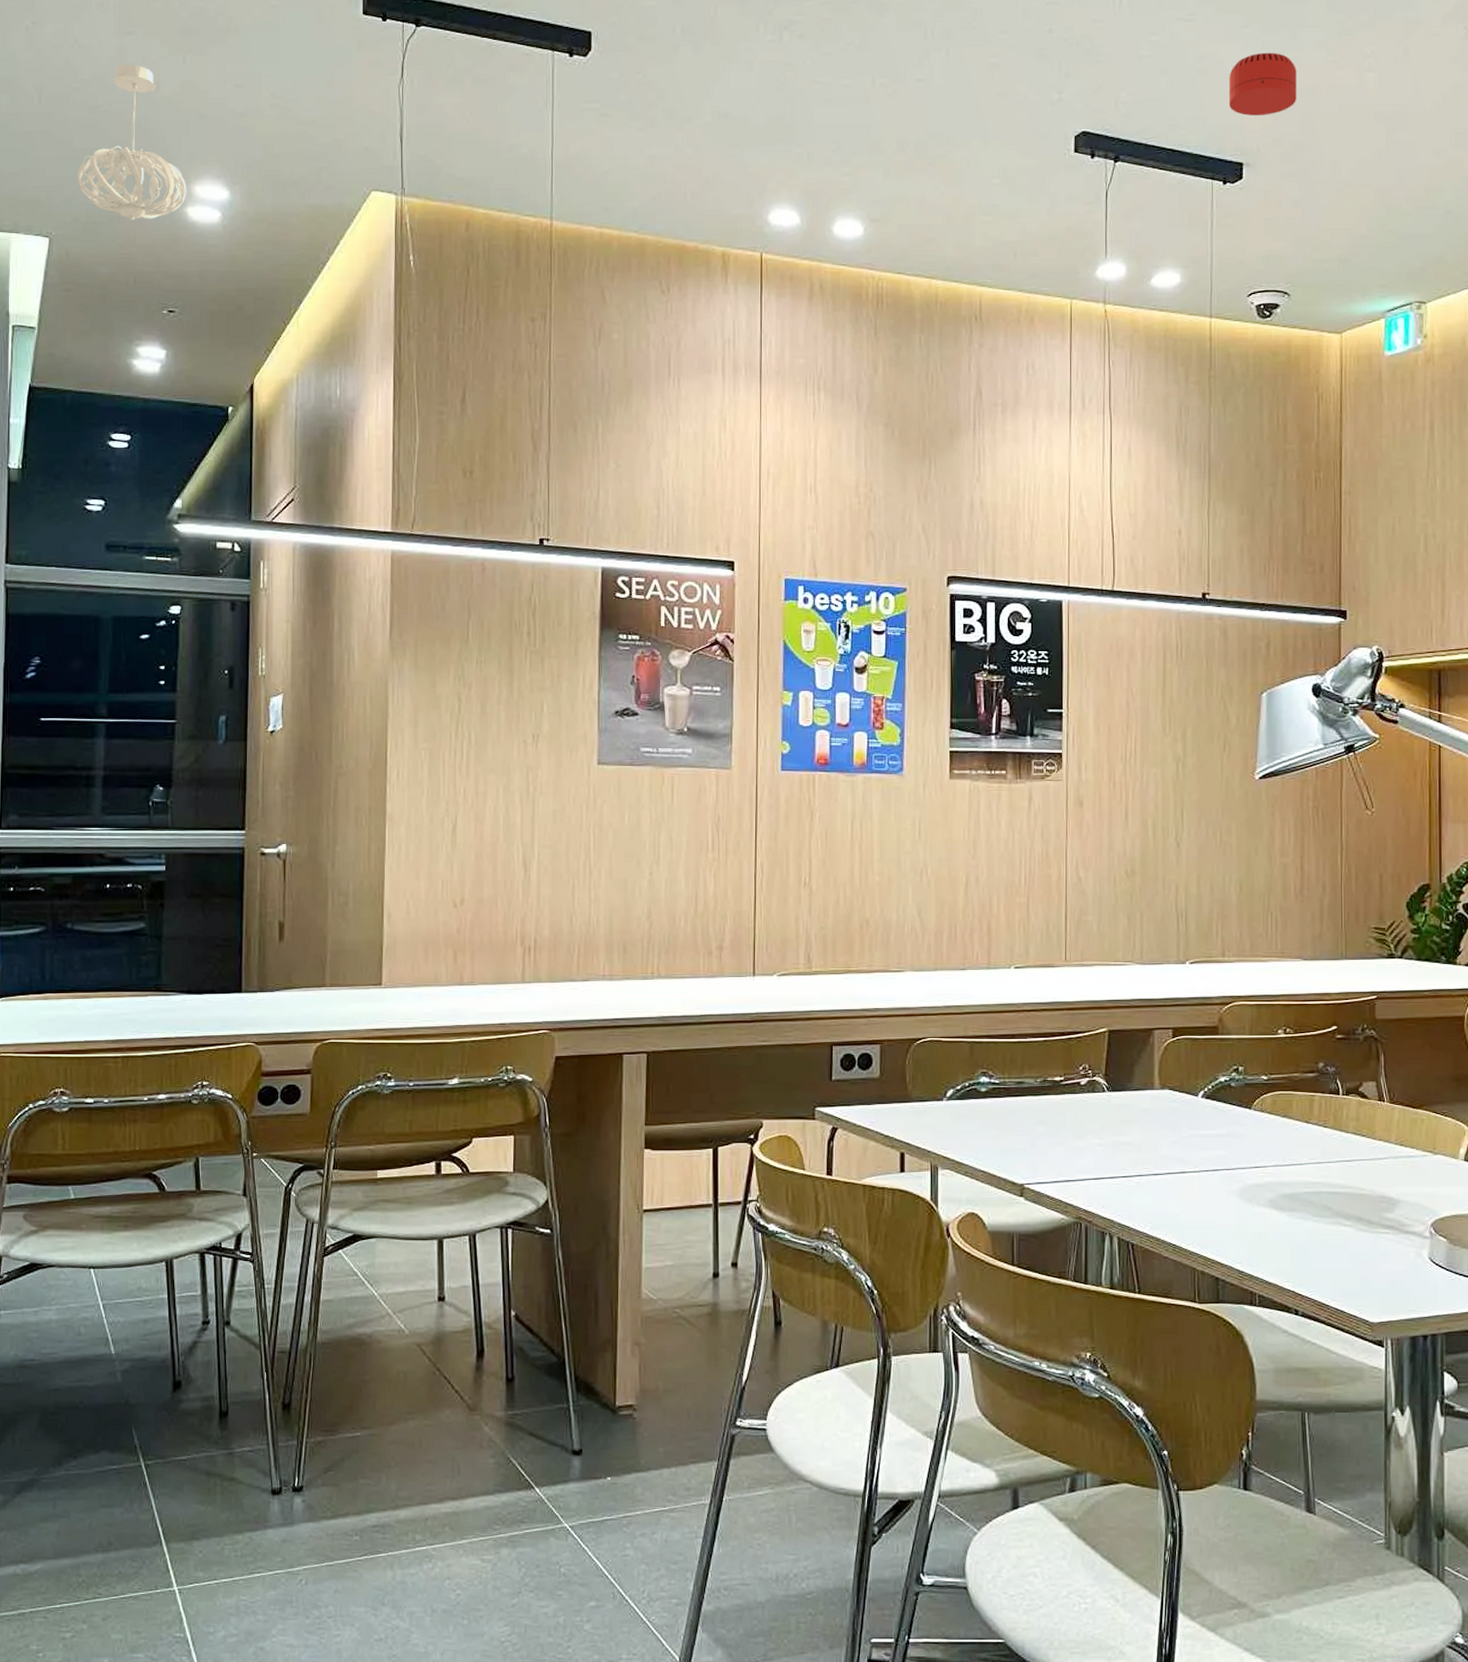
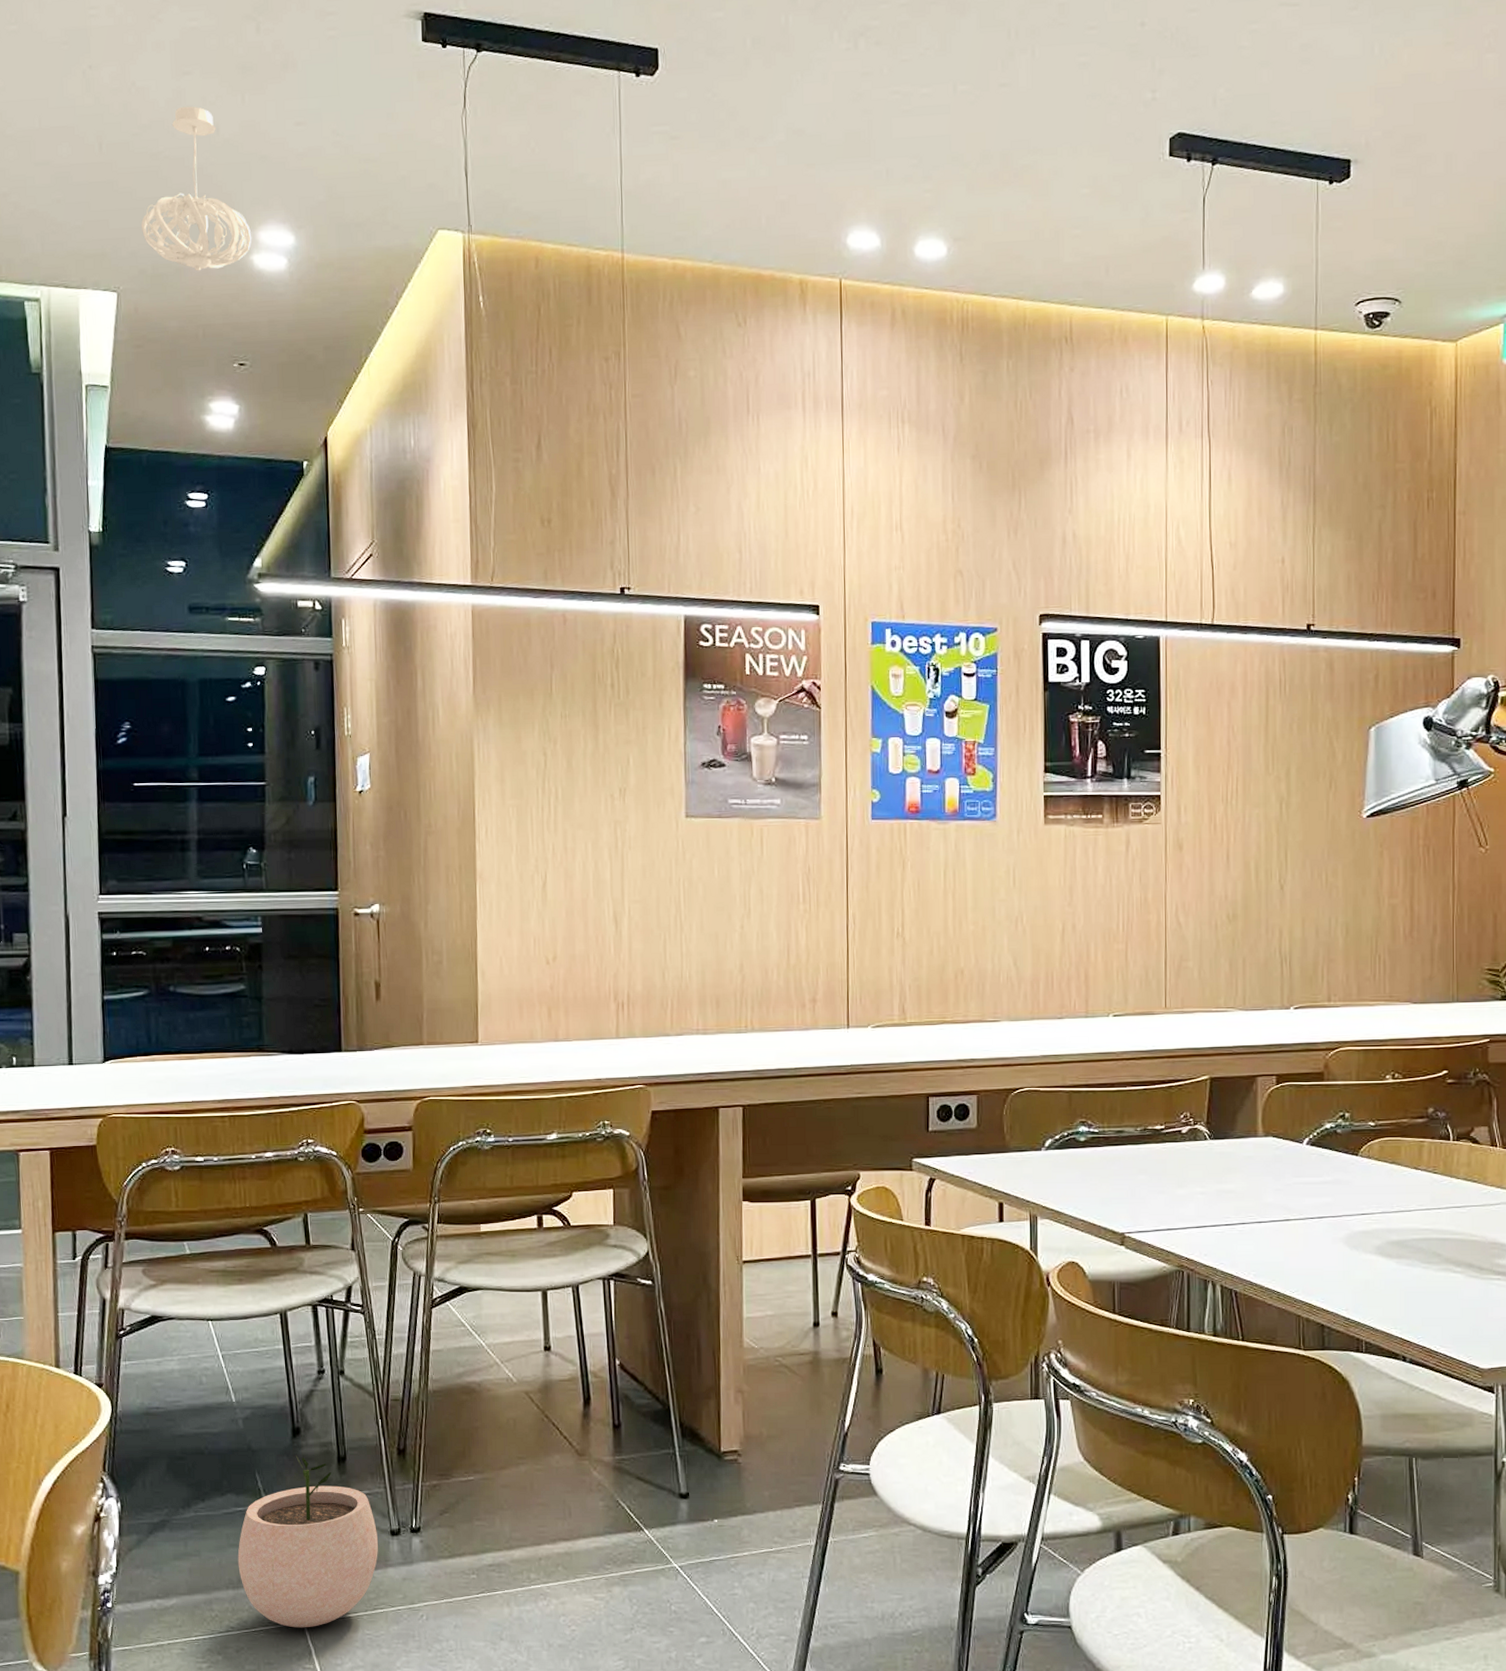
plant pot: none [109,1411,258,1594] -> present [237,1456,378,1628]
smoke detector: present [1228,52,1297,117] -> none [1335,36,1409,108]

